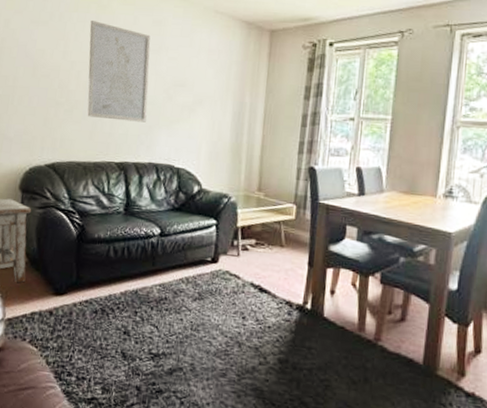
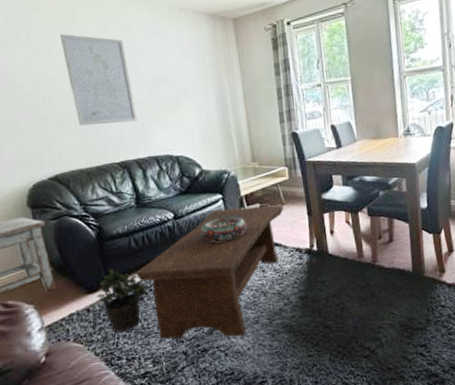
potted plant: none [63,274,116,346] -> present [97,269,149,332]
coffee table: none [107,235,283,387] -> present [136,204,284,339]
decorative bowl: none [184,245,236,273] -> present [200,216,246,242]

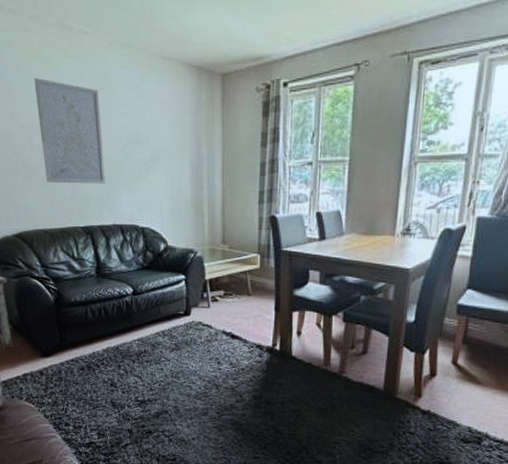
potted plant: present [97,269,149,332] -> none [51,336,101,400]
coffee table: present [136,204,284,339] -> none [90,291,250,425]
decorative bowl: present [200,216,246,242] -> none [158,299,207,325]

